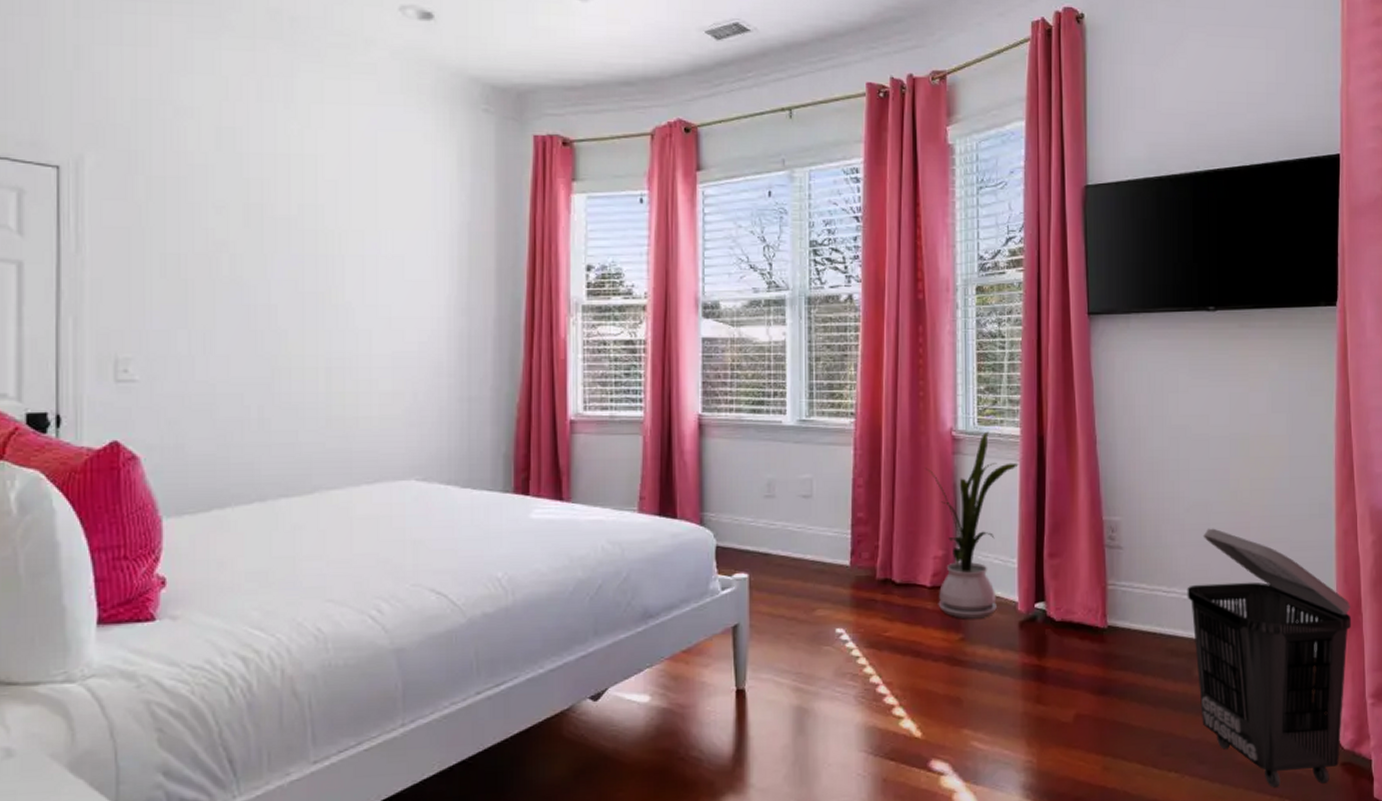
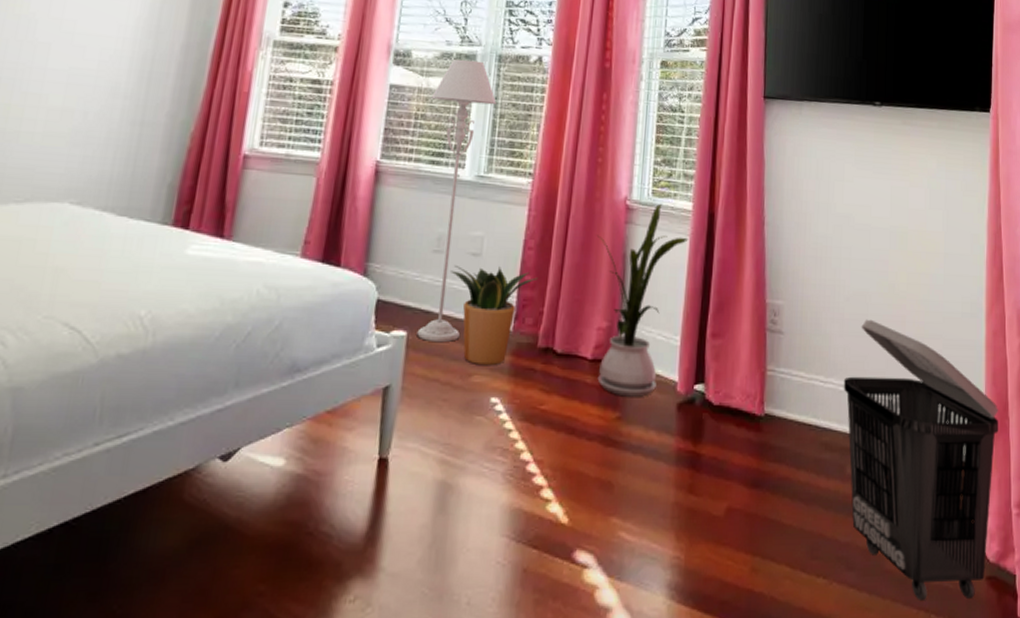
floor lamp: none [745,305,810,582] -> present [417,58,496,343]
potted plant: none [784,506,870,600] -> present [451,266,538,366]

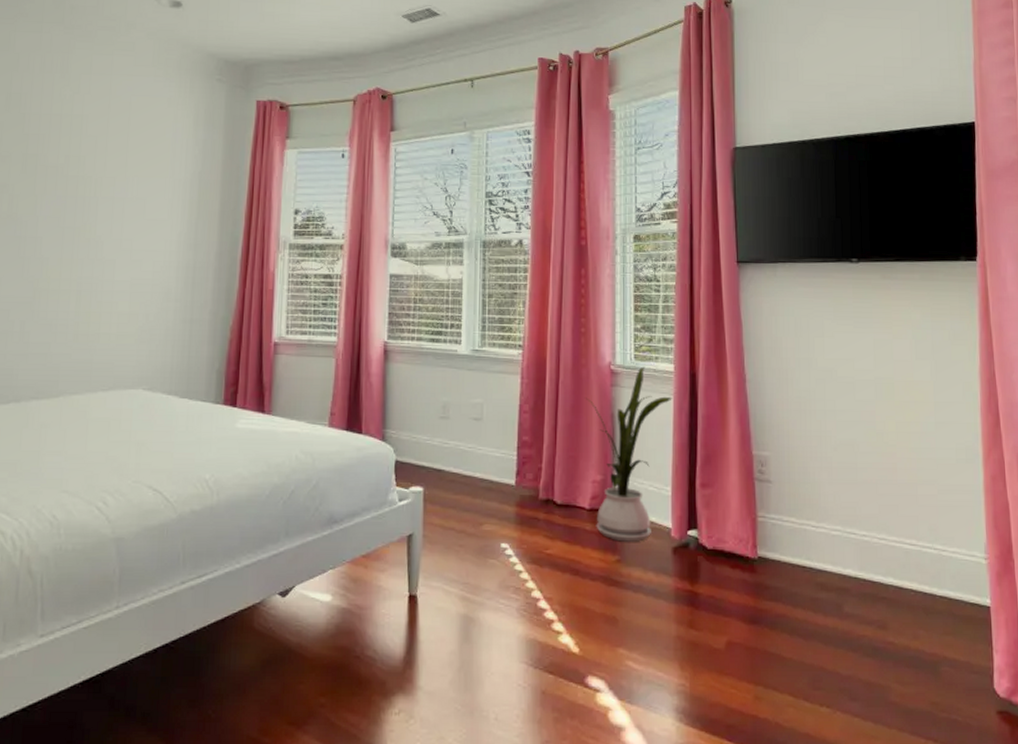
floor lamp: present [417,58,496,343] -> none [427,247,484,497]
potted plant: present [451,266,538,366] -> none [457,429,534,516]
laundry basket: present [843,319,998,600] -> none [835,467,1003,731]

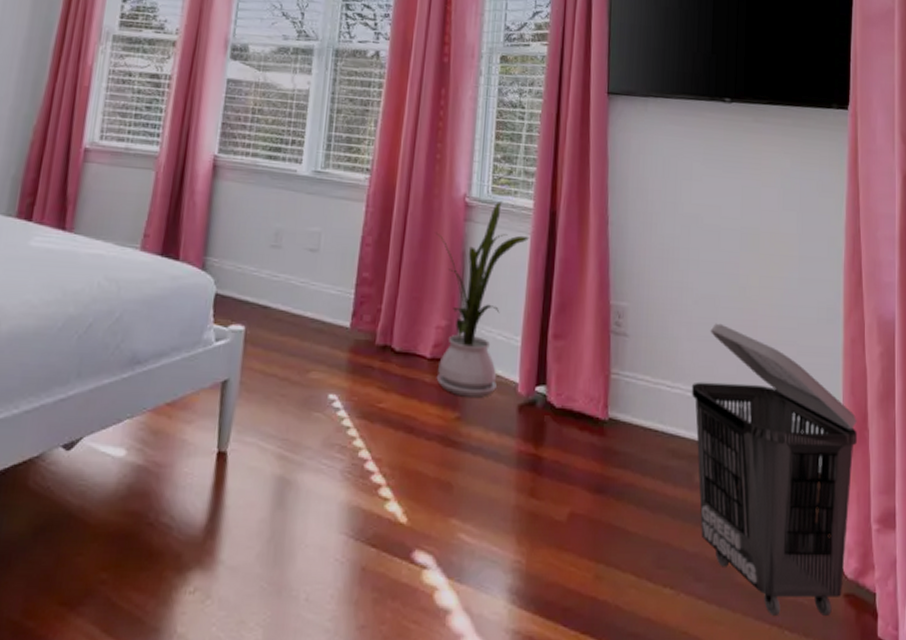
laundry basket: none [835,467,1003,731] -> present [691,323,857,615]

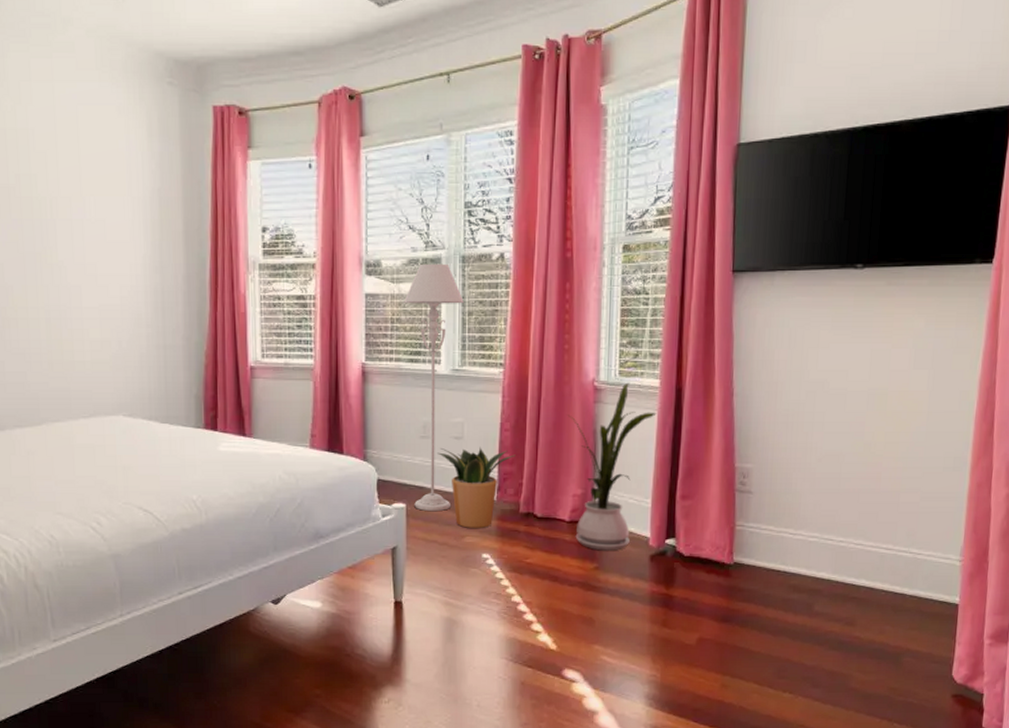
floor lamp: none [255,53,333,338] -> present [404,263,464,512]
potted plant: none [288,261,376,363] -> present [438,447,516,529]
laundry basket: present [691,323,857,615] -> none [812,477,977,712]

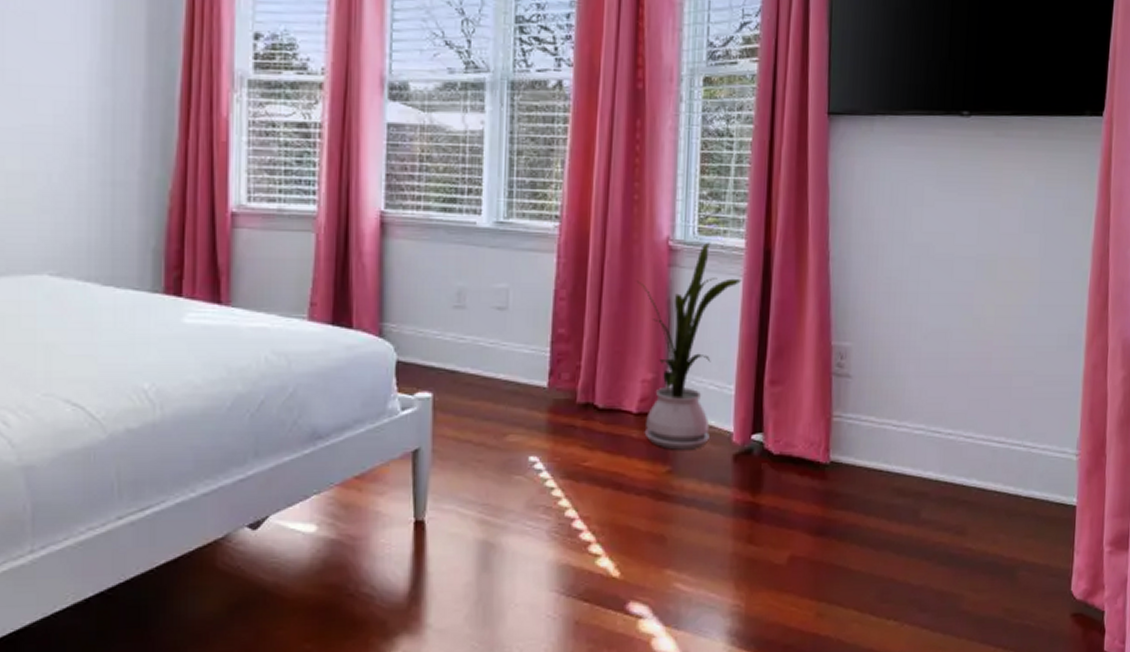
floor lamp: present [404,263,464,512] -> none [437,88,512,403]
potted plant: present [438,447,516,529] -> none [475,320,573,425]

